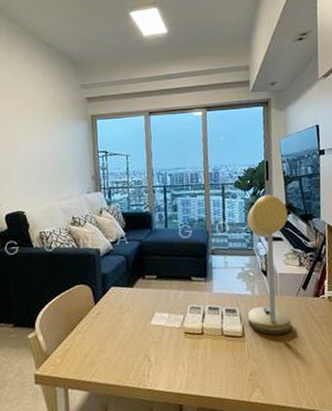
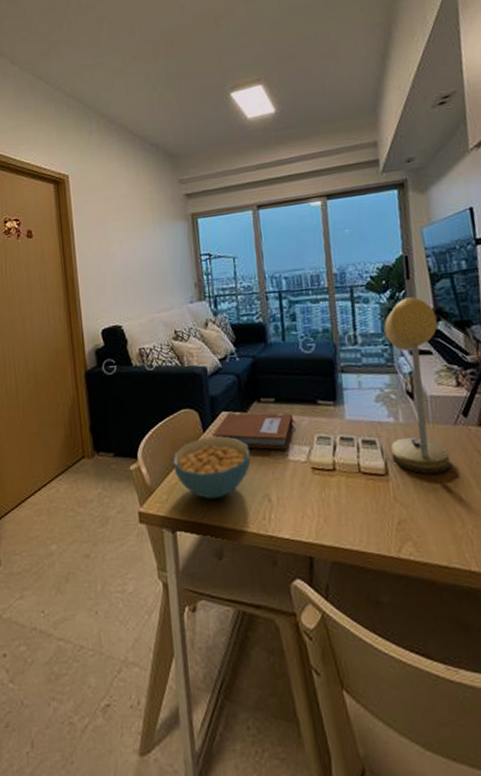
cereal bowl: none [67,308,135,361] -> present [172,436,251,500]
notebook: none [102,287,174,318] -> present [212,411,296,450]

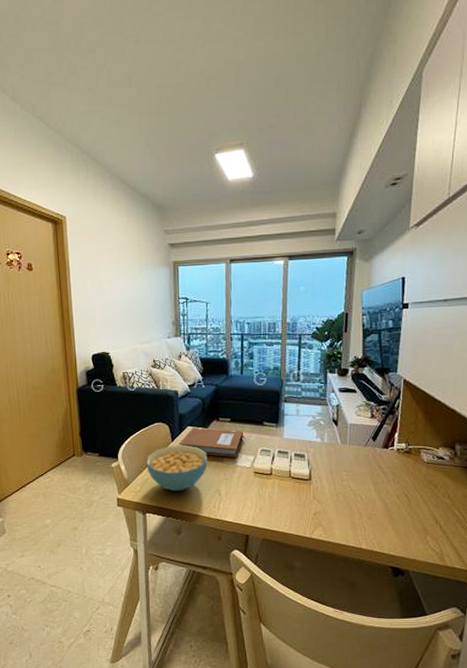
desk lamp: present [384,297,450,474] -> none [315,347,364,481]

